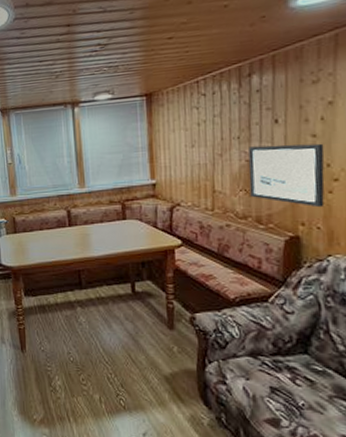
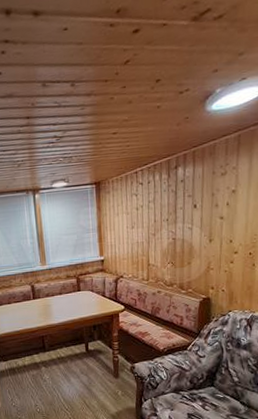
wall art: present [248,143,325,208] -> none [174,224,229,275]

